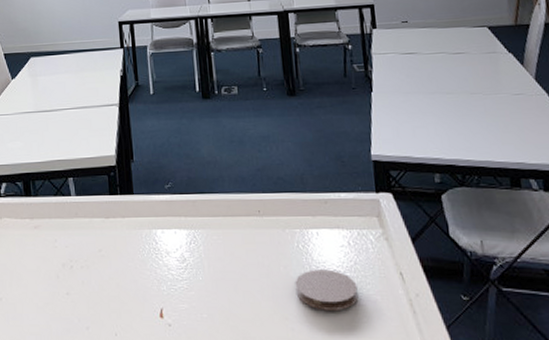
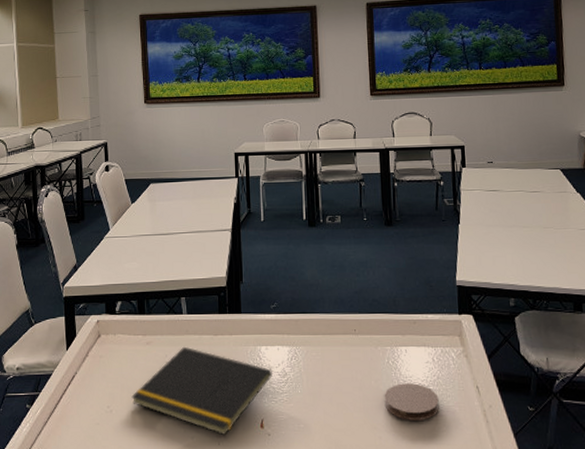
notepad: none [21,230,172,326] -> present [131,346,274,436]

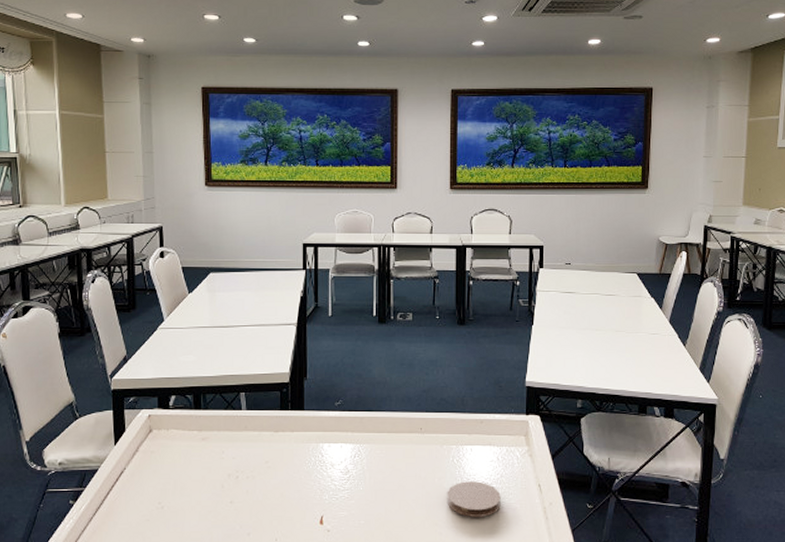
notepad: present [131,346,274,436] -> none [185,442,335,532]

